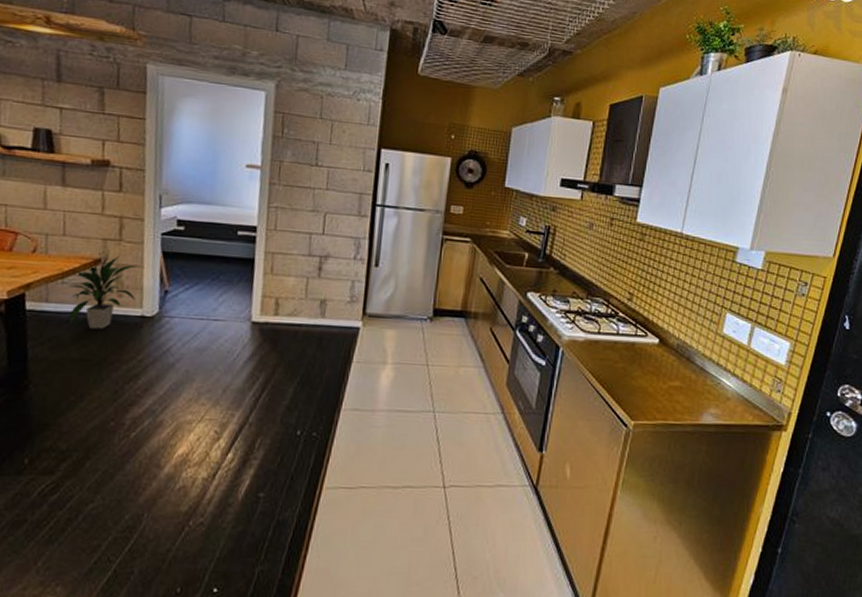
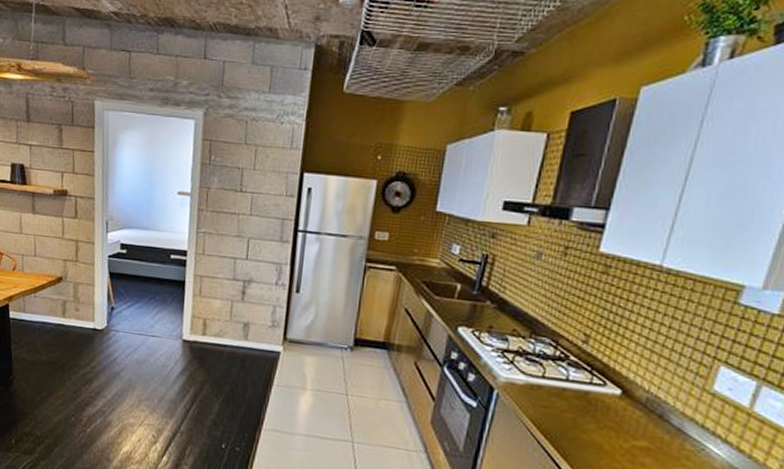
indoor plant: present [67,255,138,329] -> none [38,274,90,338]

